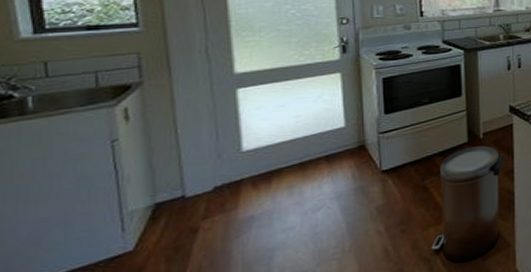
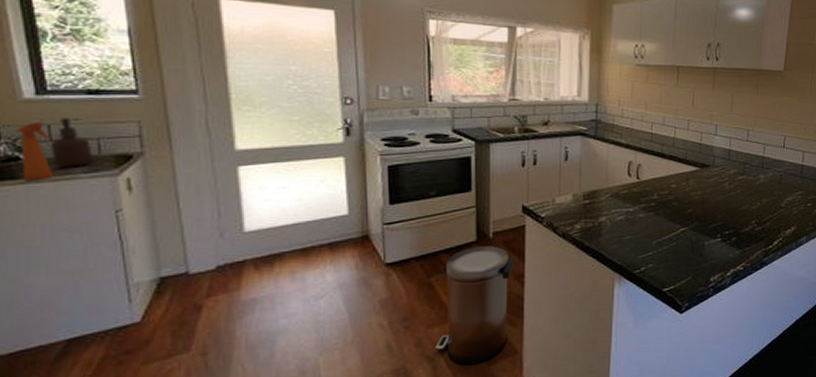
spray bottle: none [10,60,49,119] -> present [15,122,54,181]
soap dispenser: none [46,53,90,103] -> present [51,118,93,169]

